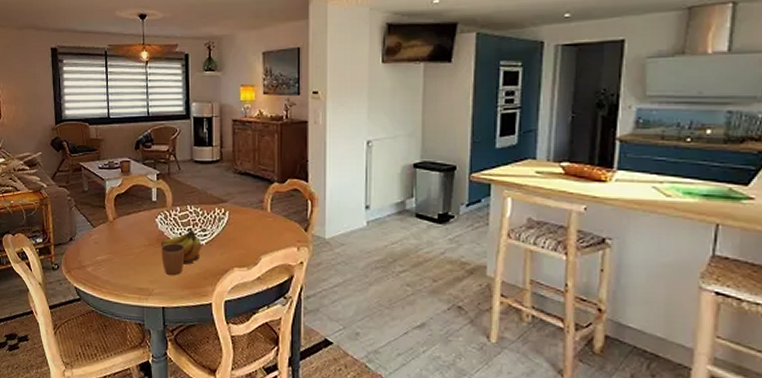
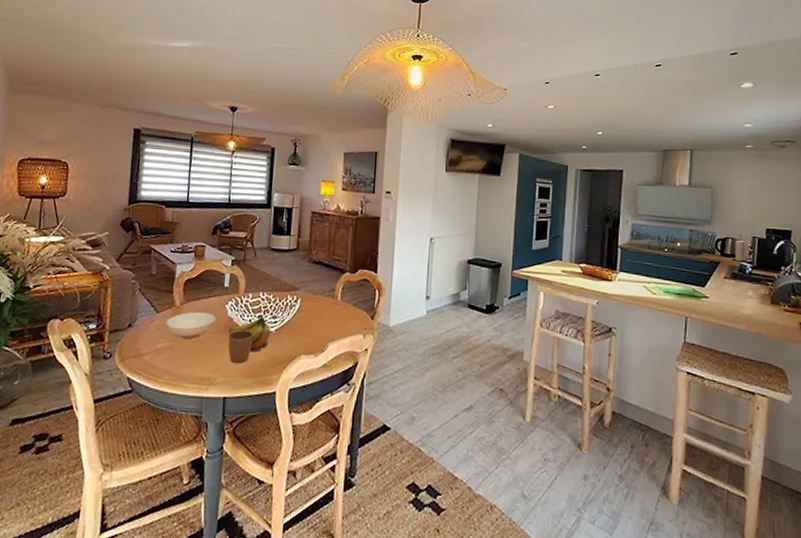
bowl: none [102,226,147,251] -> present [166,312,216,339]

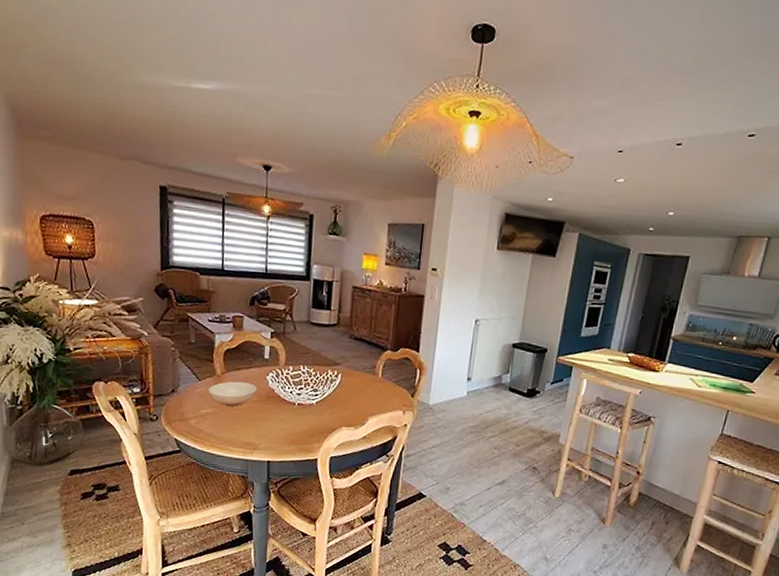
fruit: present [228,316,271,352] -> none [269,388,312,422]
cup: present [228,330,254,363] -> none [270,400,295,431]

